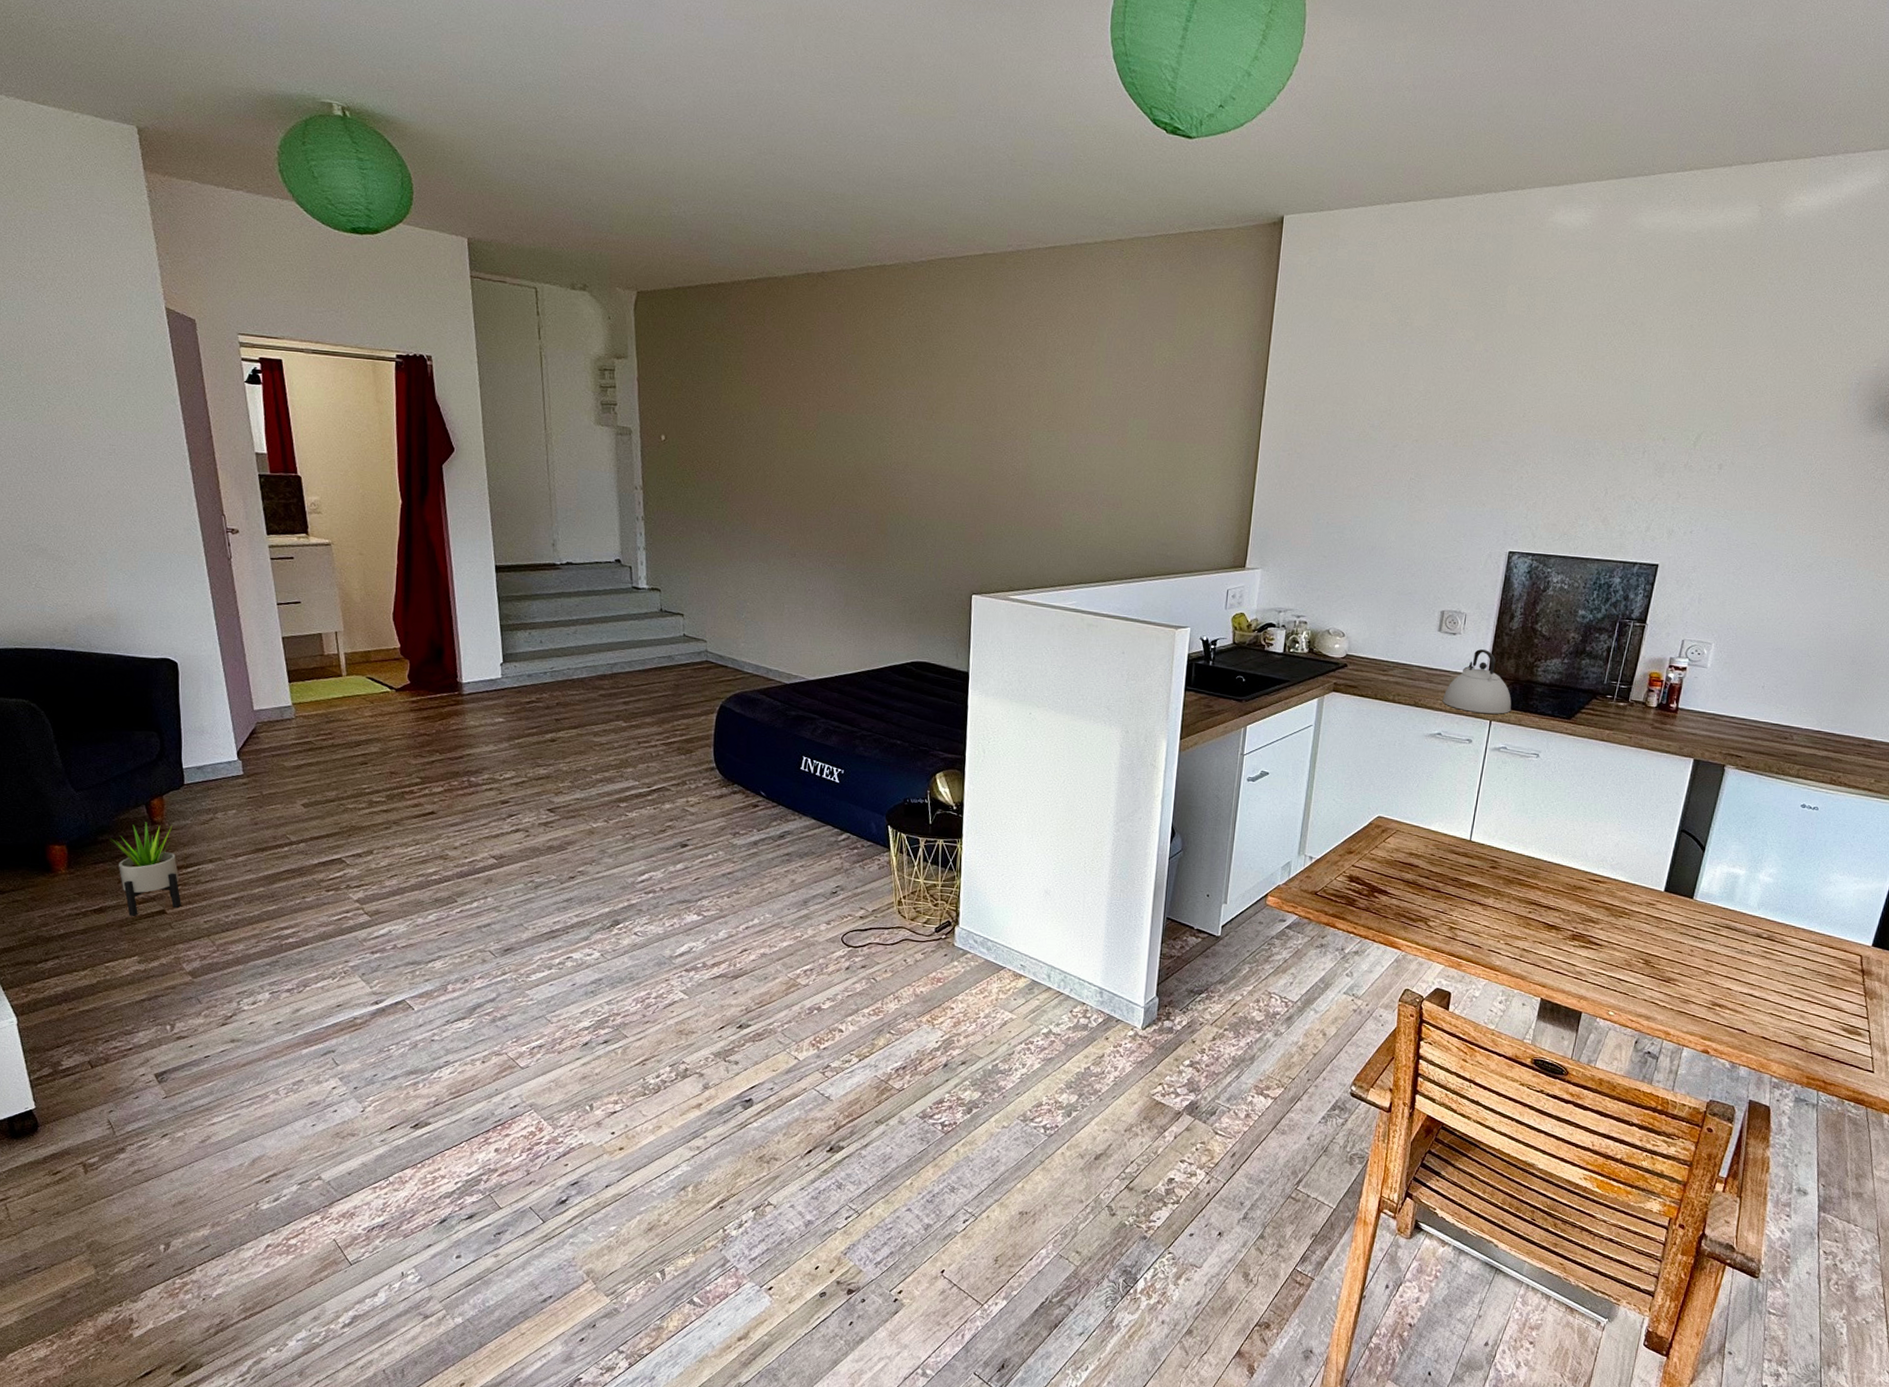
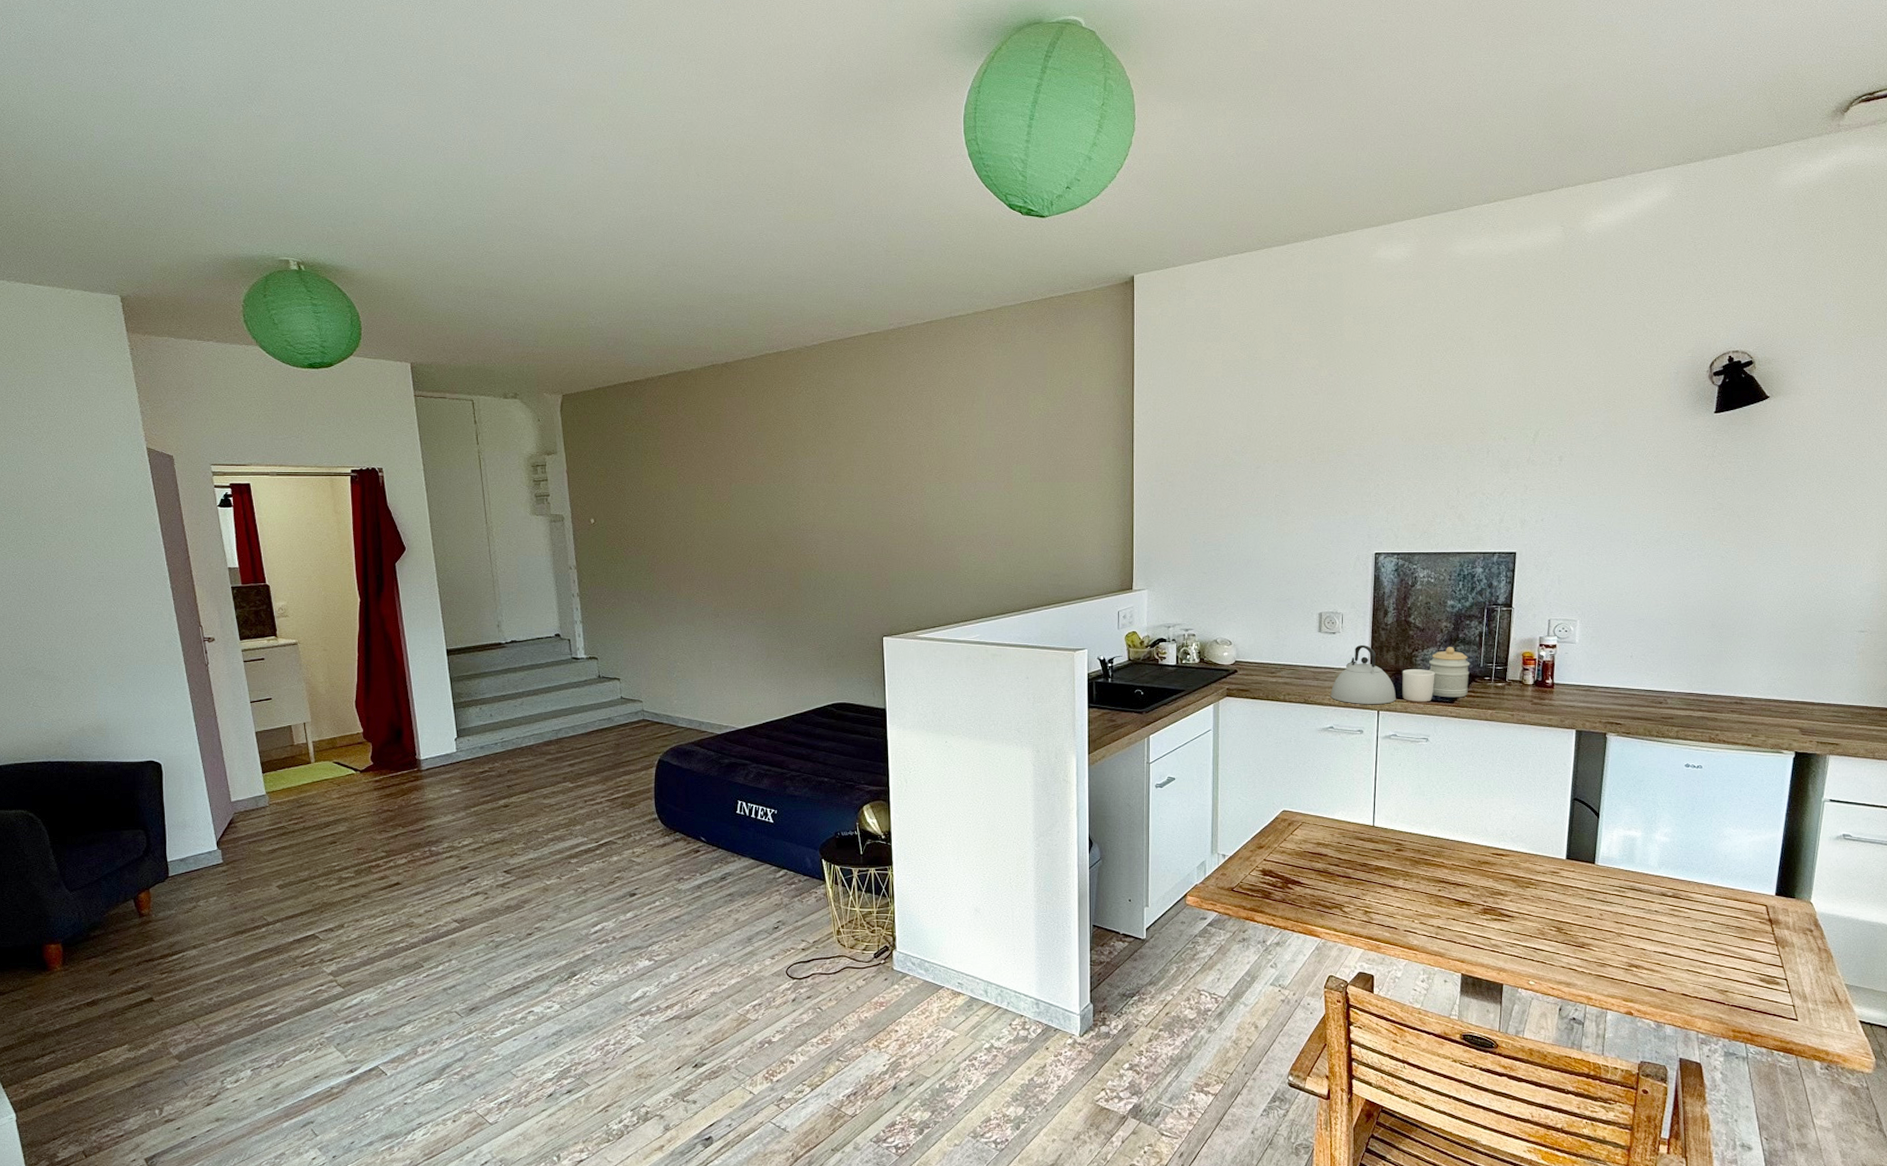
potted plant: present [111,822,181,916] -> none [102,915,168,1006]
mug: none [1518,679,1556,717] -> present [1402,669,1435,703]
jar: none [1549,659,1594,715] -> present [1428,647,1470,698]

